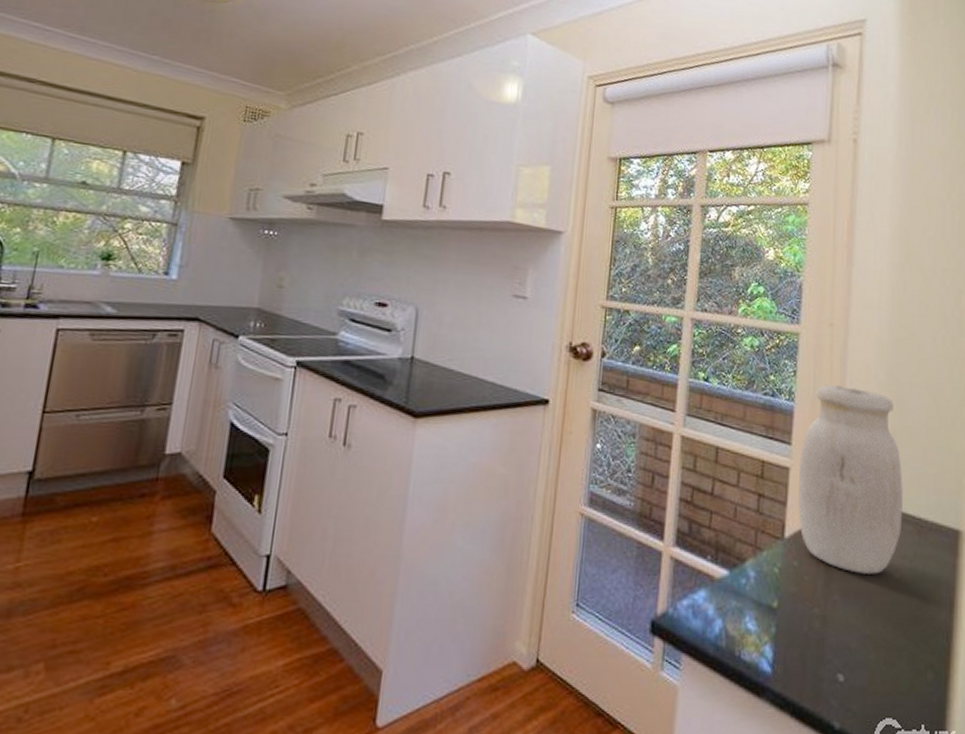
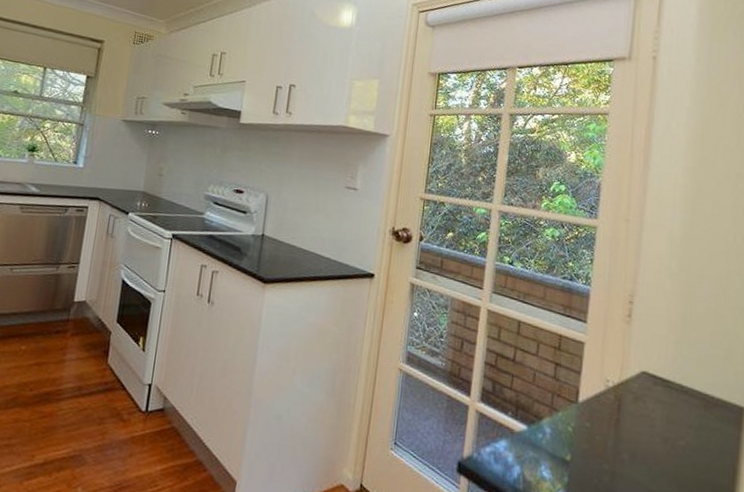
jar: present [797,384,903,574] -> none [591,272,691,440]

